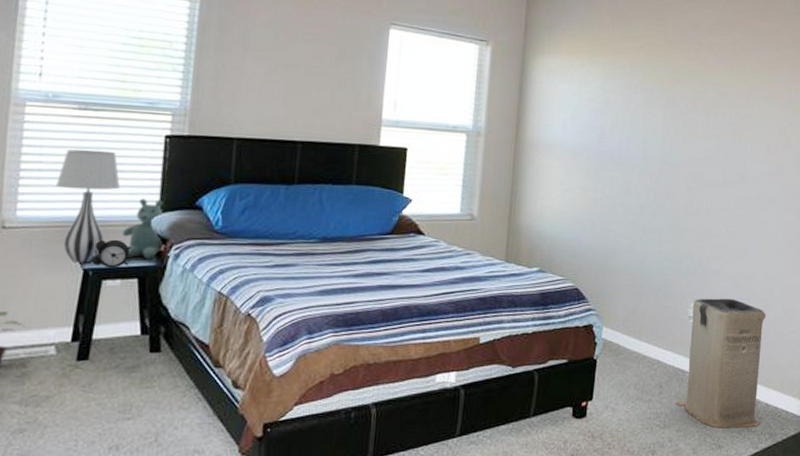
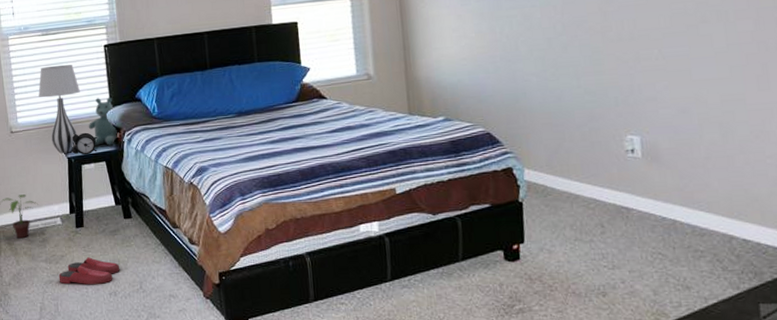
slippers: none [35,400,131,437] -> present [58,257,120,285]
laundry basket: present [677,298,766,428] -> none [625,126,739,268]

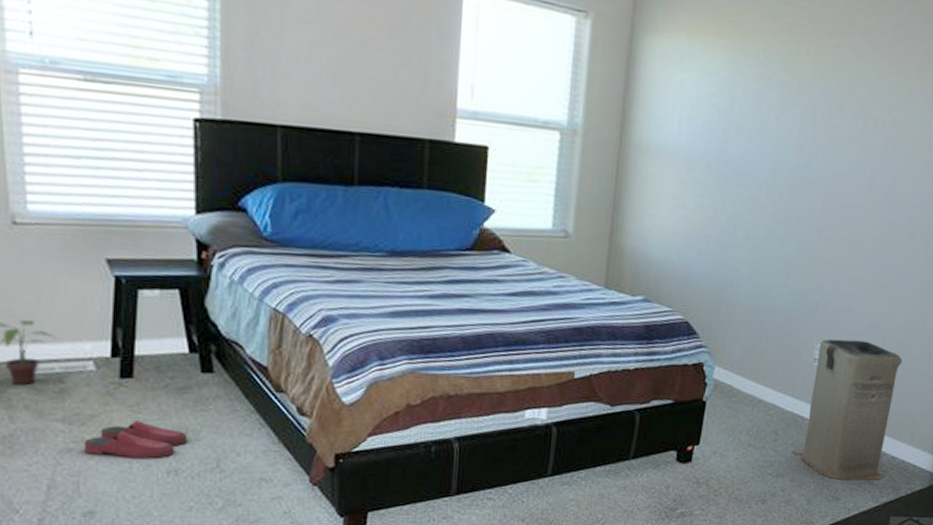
table lamp: present [38,64,81,154] -> none [70,131,147,269]
alarm clock: present [71,132,98,156] -> none [122,242,169,277]
stuffed bear: present [88,97,119,146] -> none [154,195,206,268]
laundry basket: none [625,126,739,268] -> present [793,339,903,481]

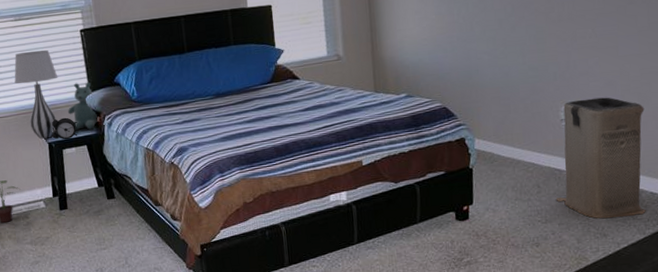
table lamp: none [70,131,147,269] -> present [14,50,59,139]
slippers: present [83,420,188,459] -> none [44,237,106,264]
alarm clock: none [122,242,169,277] -> present [51,117,78,140]
stuffed bear: none [154,195,206,268] -> present [67,82,99,130]

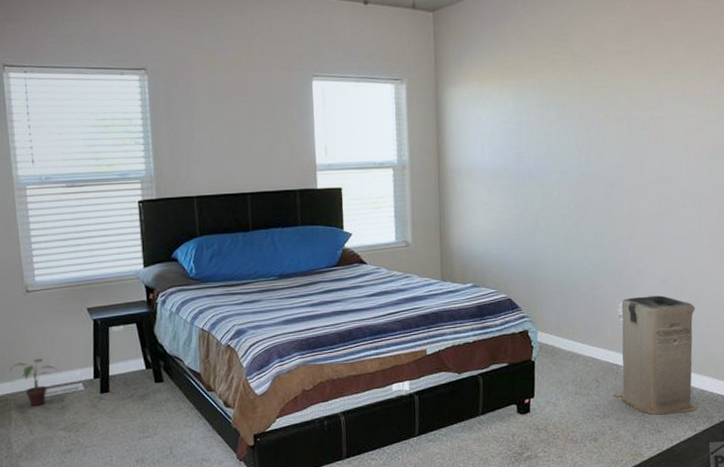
table lamp: present [14,50,59,139] -> none [61,219,110,315]
alarm clock: present [51,117,78,140] -> none [98,292,128,317]
stuffed bear: present [67,82,99,130] -> none [117,256,152,307]

